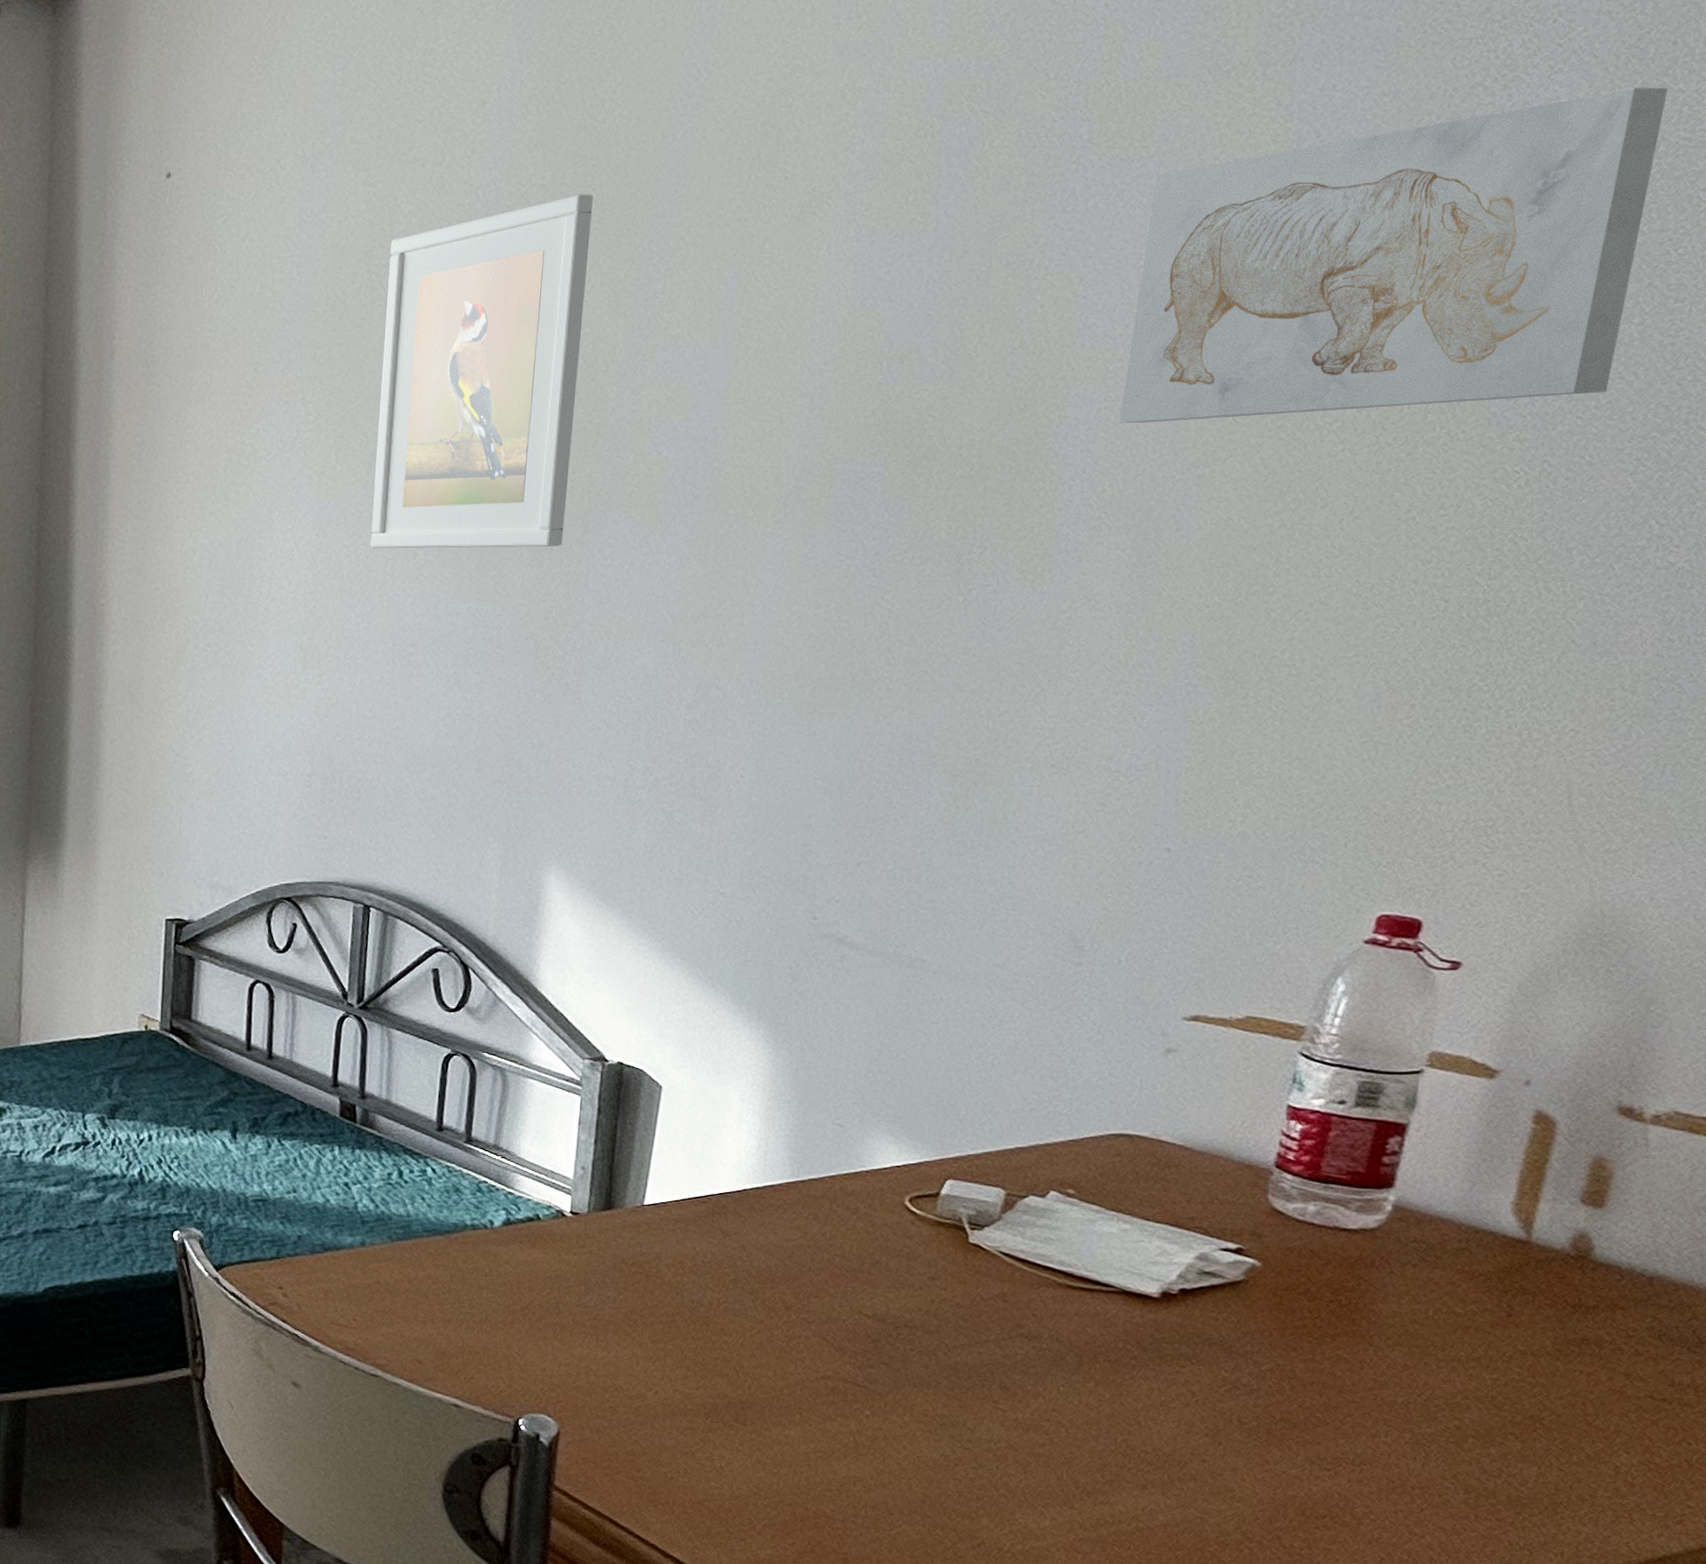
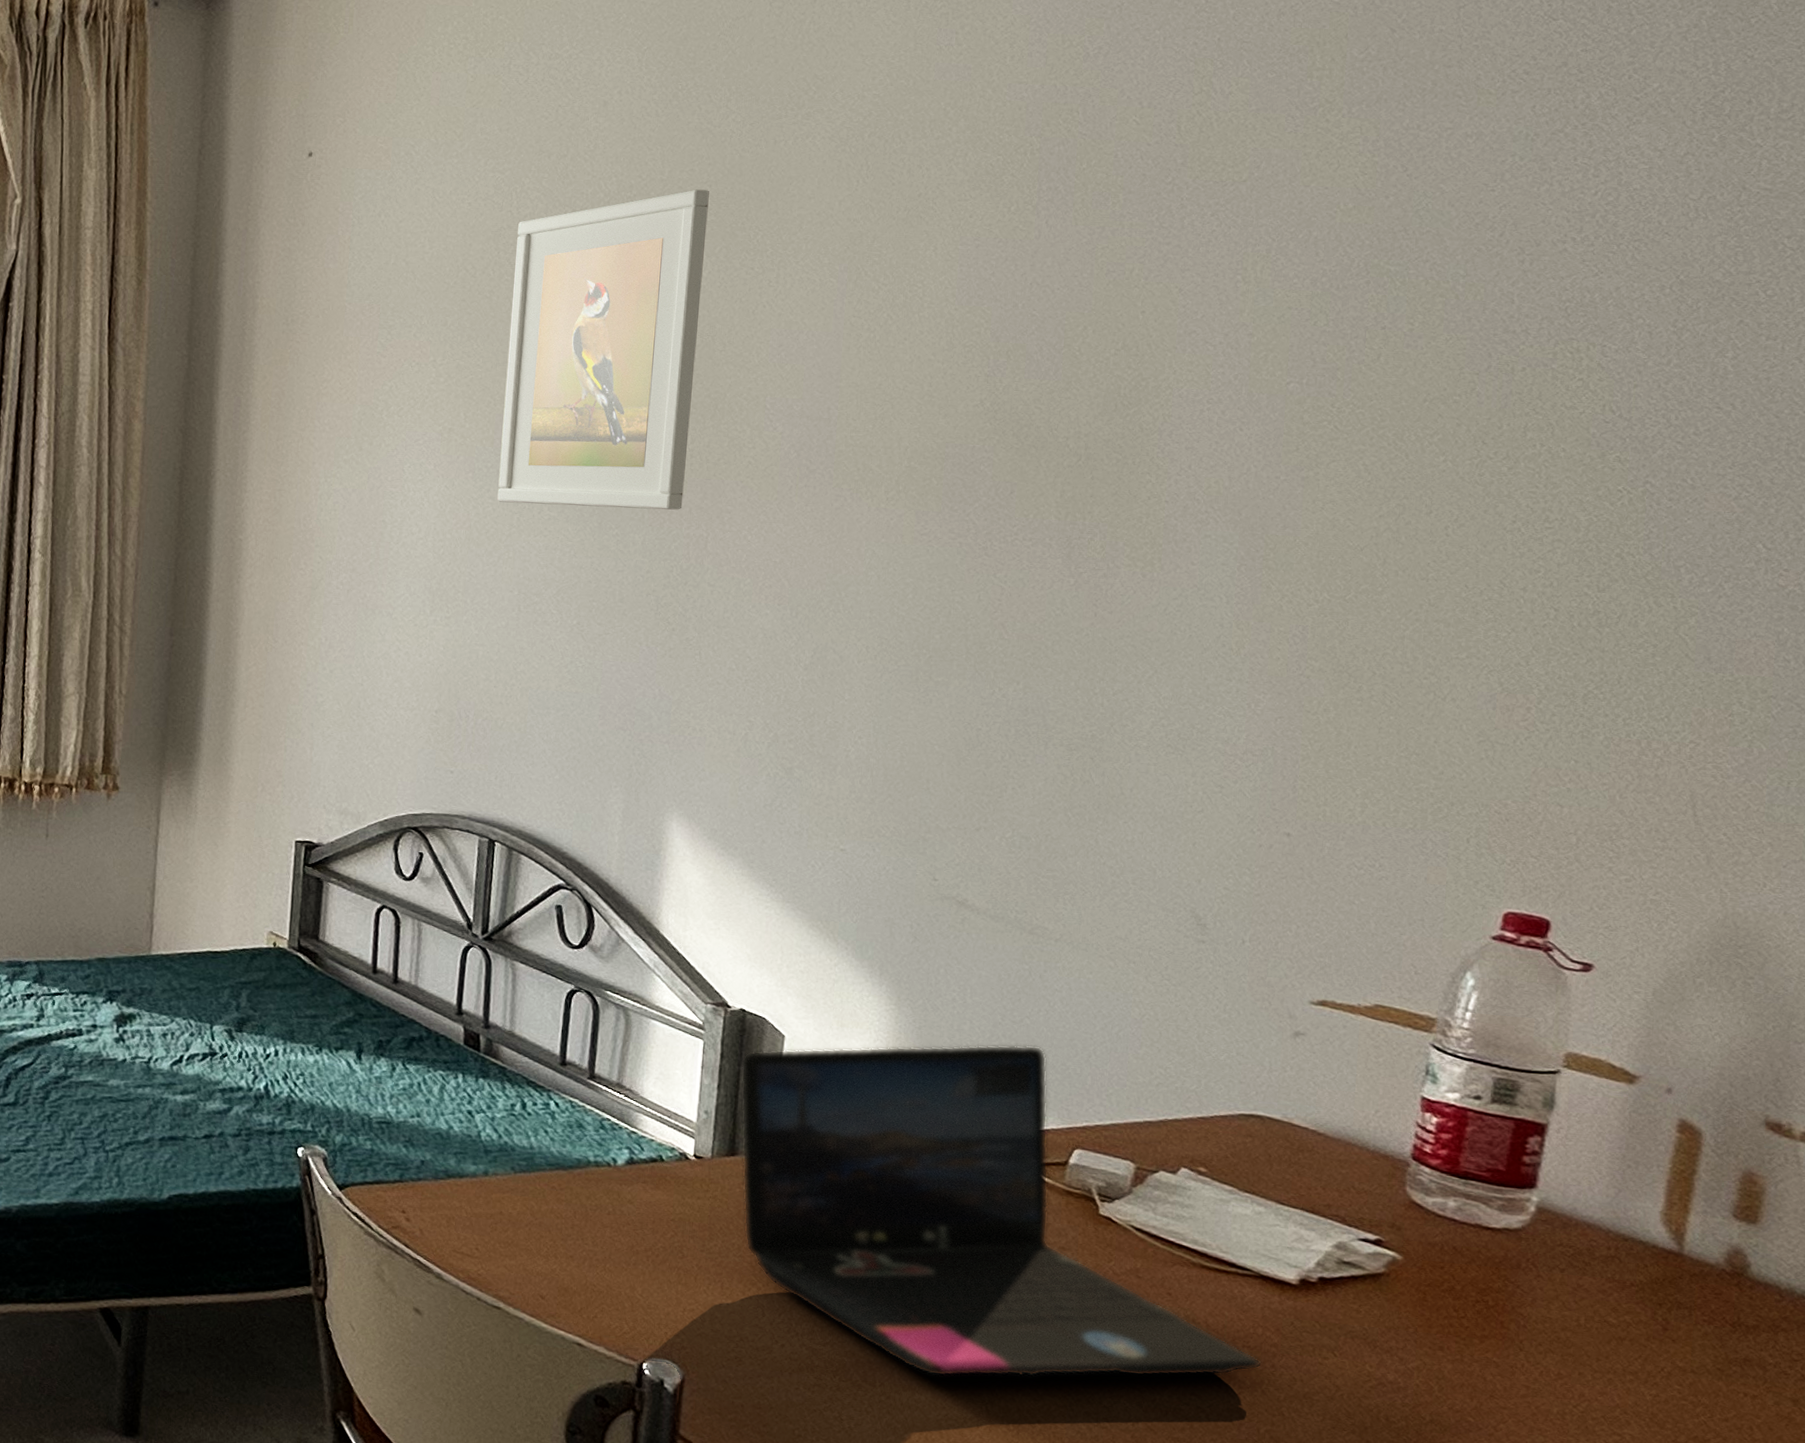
laptop: none [617,1079,1122,1411] -> present [741,1045,1262,1378]
wall art: present [1118,87,1668,424] -> none [1221,140,1746,426]

